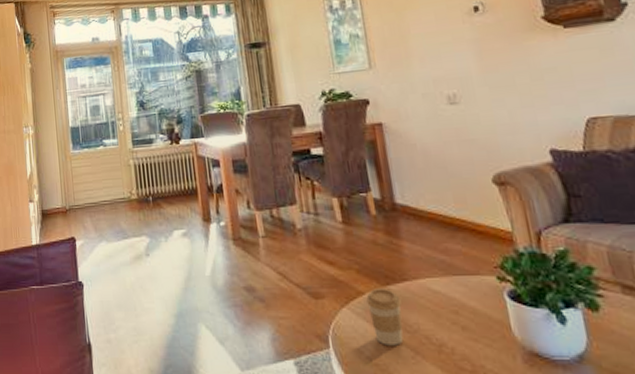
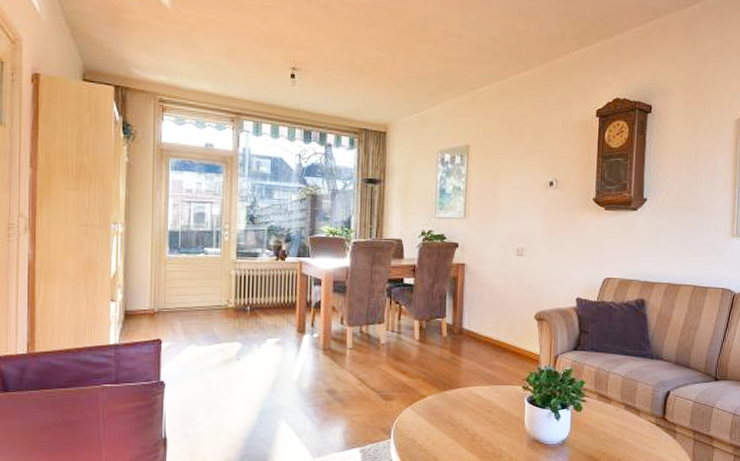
coffee cup: present [366,289,404,346] -> none [426,393,452,436]

